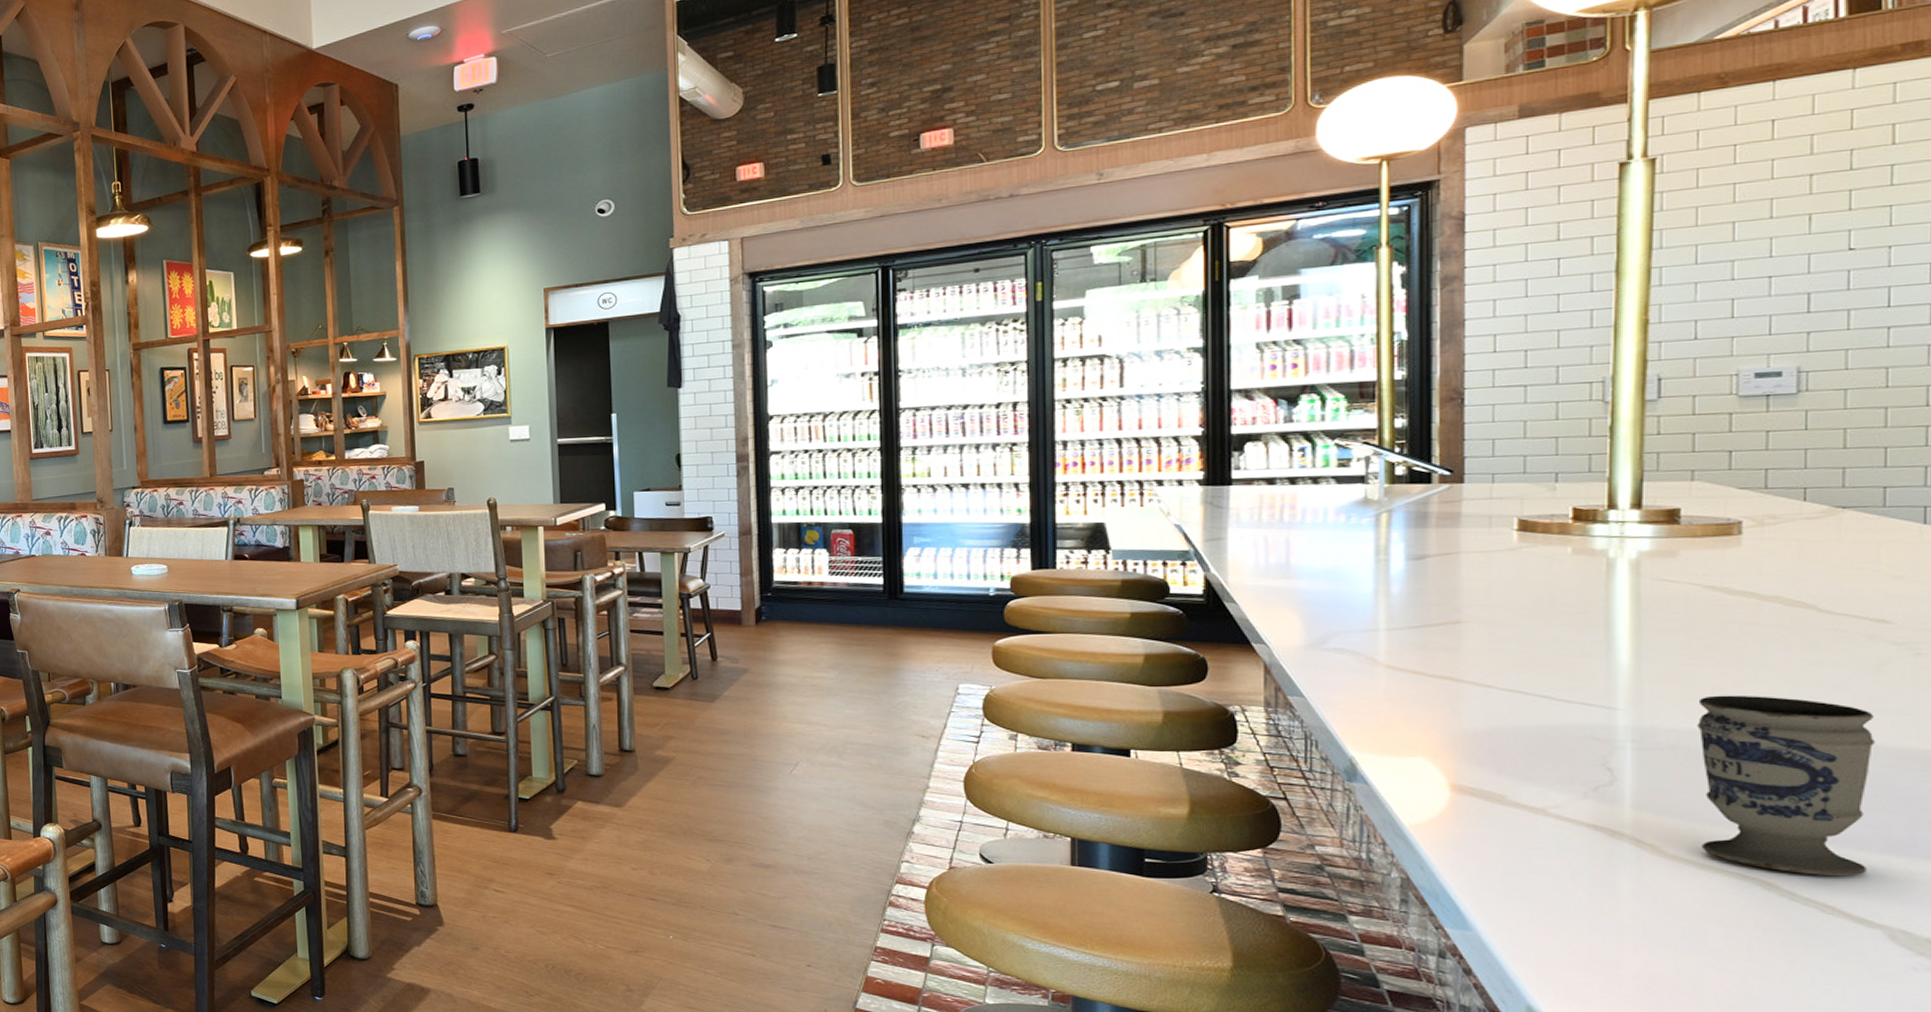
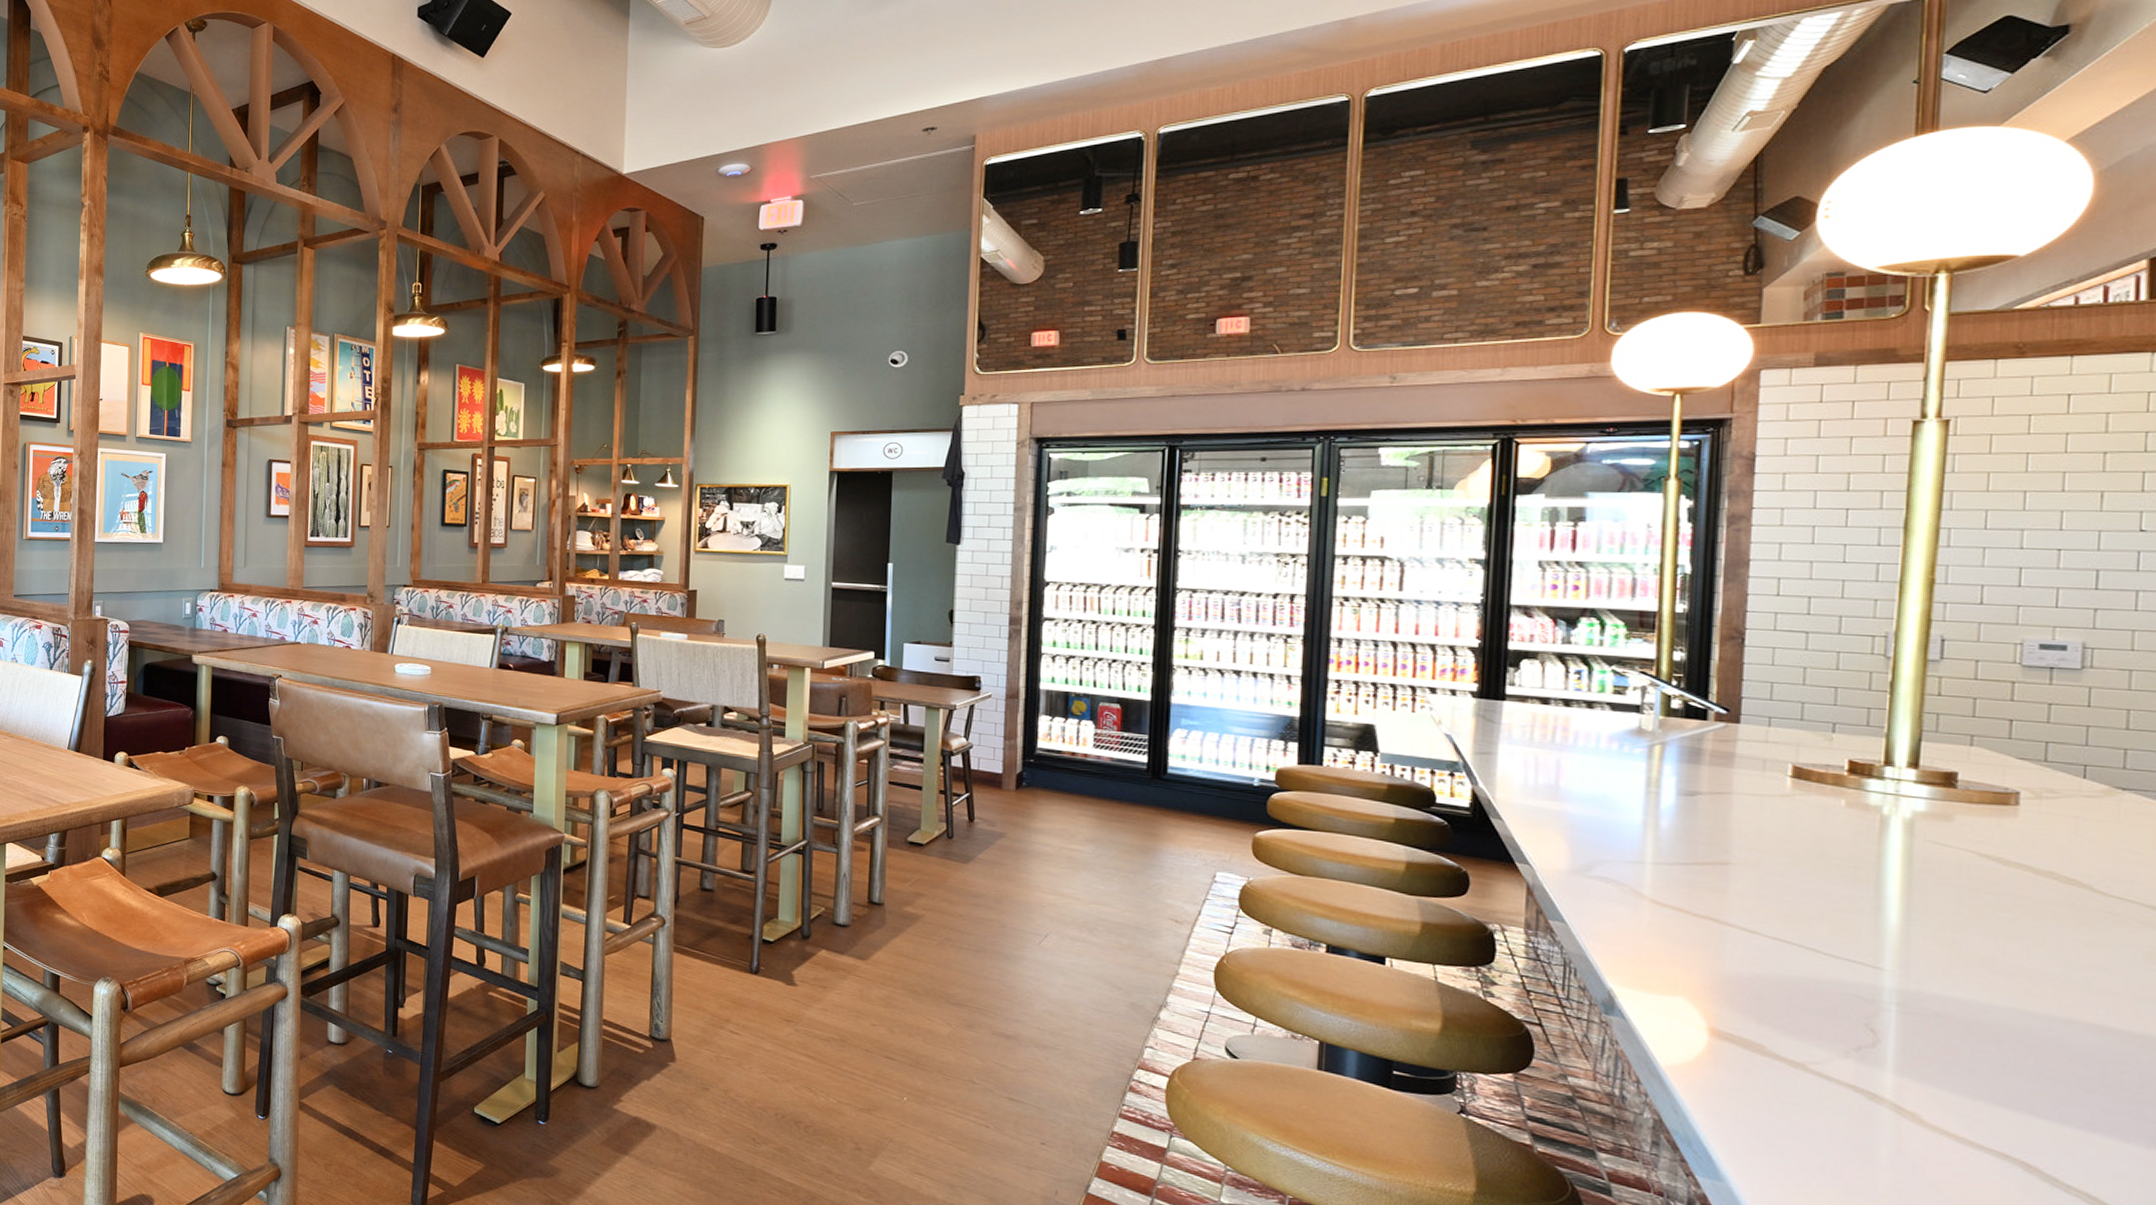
cup: present [1698,695,1875,877] -> none [1963,966,2146,1168]

